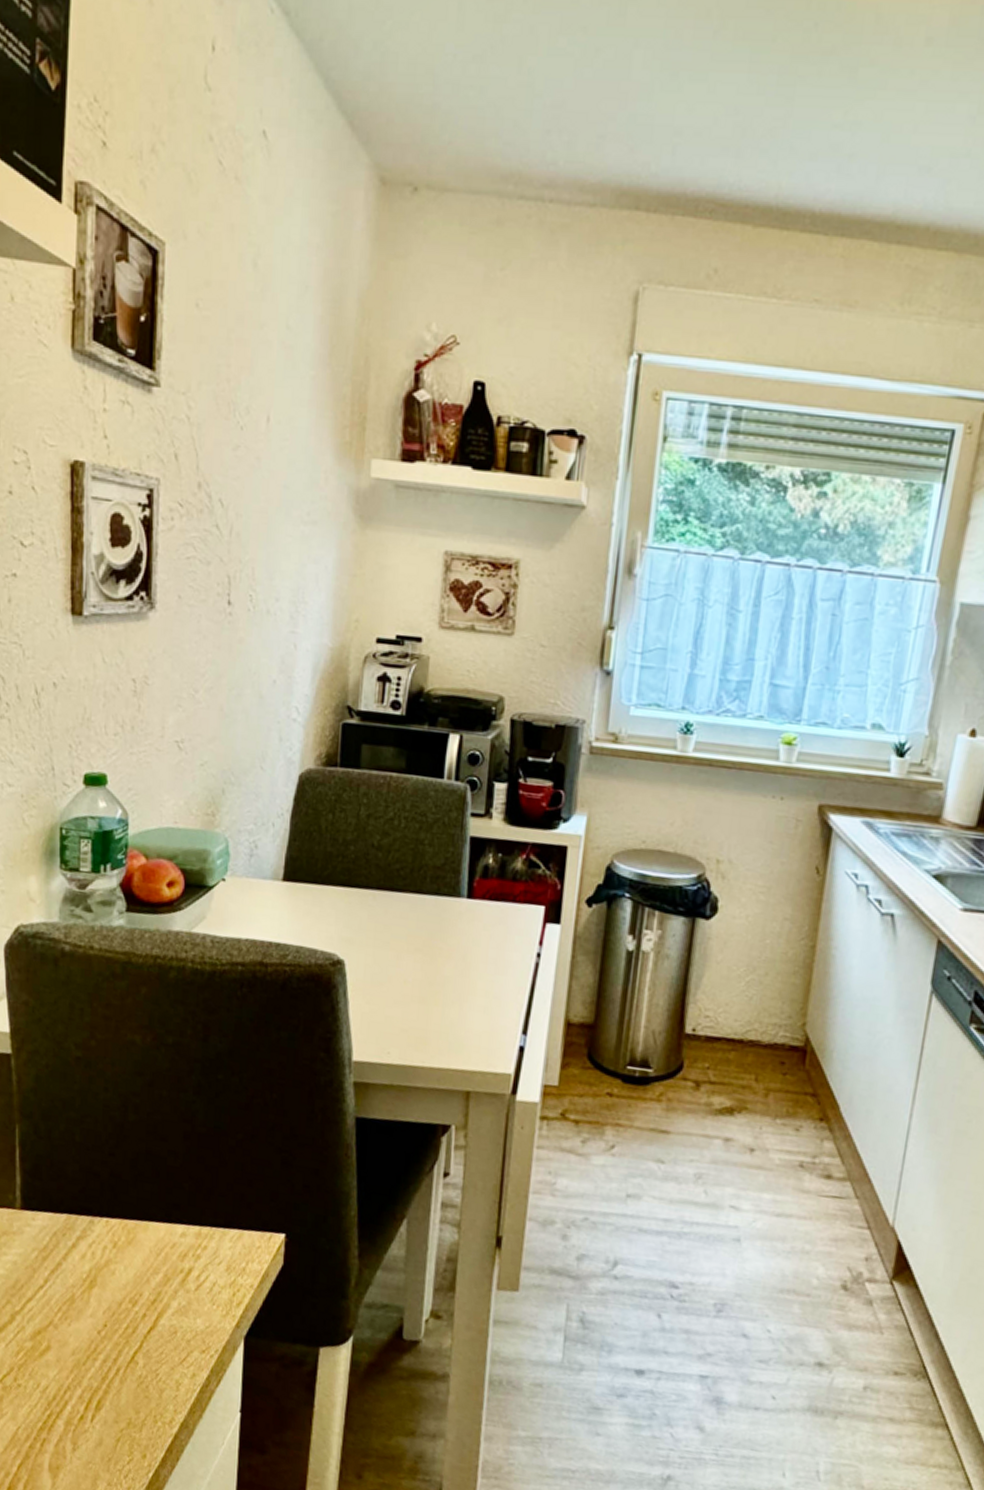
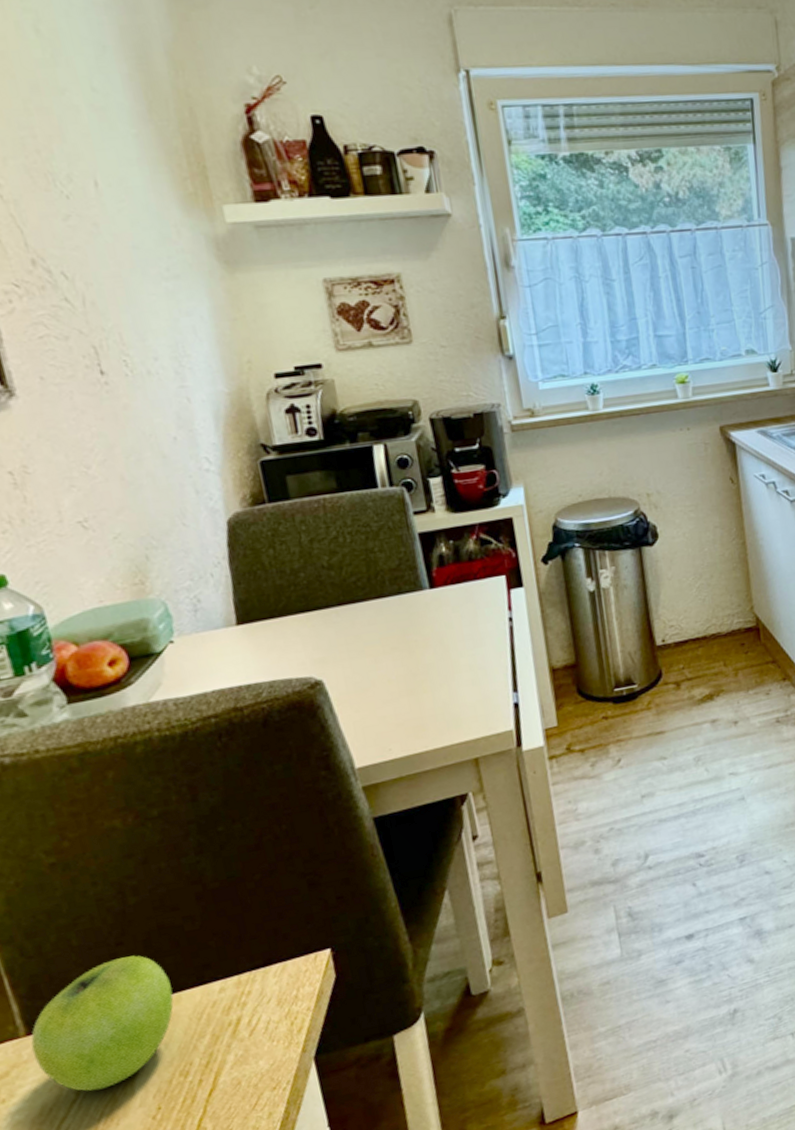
fruit: none [21,1167,143,1287] -> present [31,955,174,1092]

